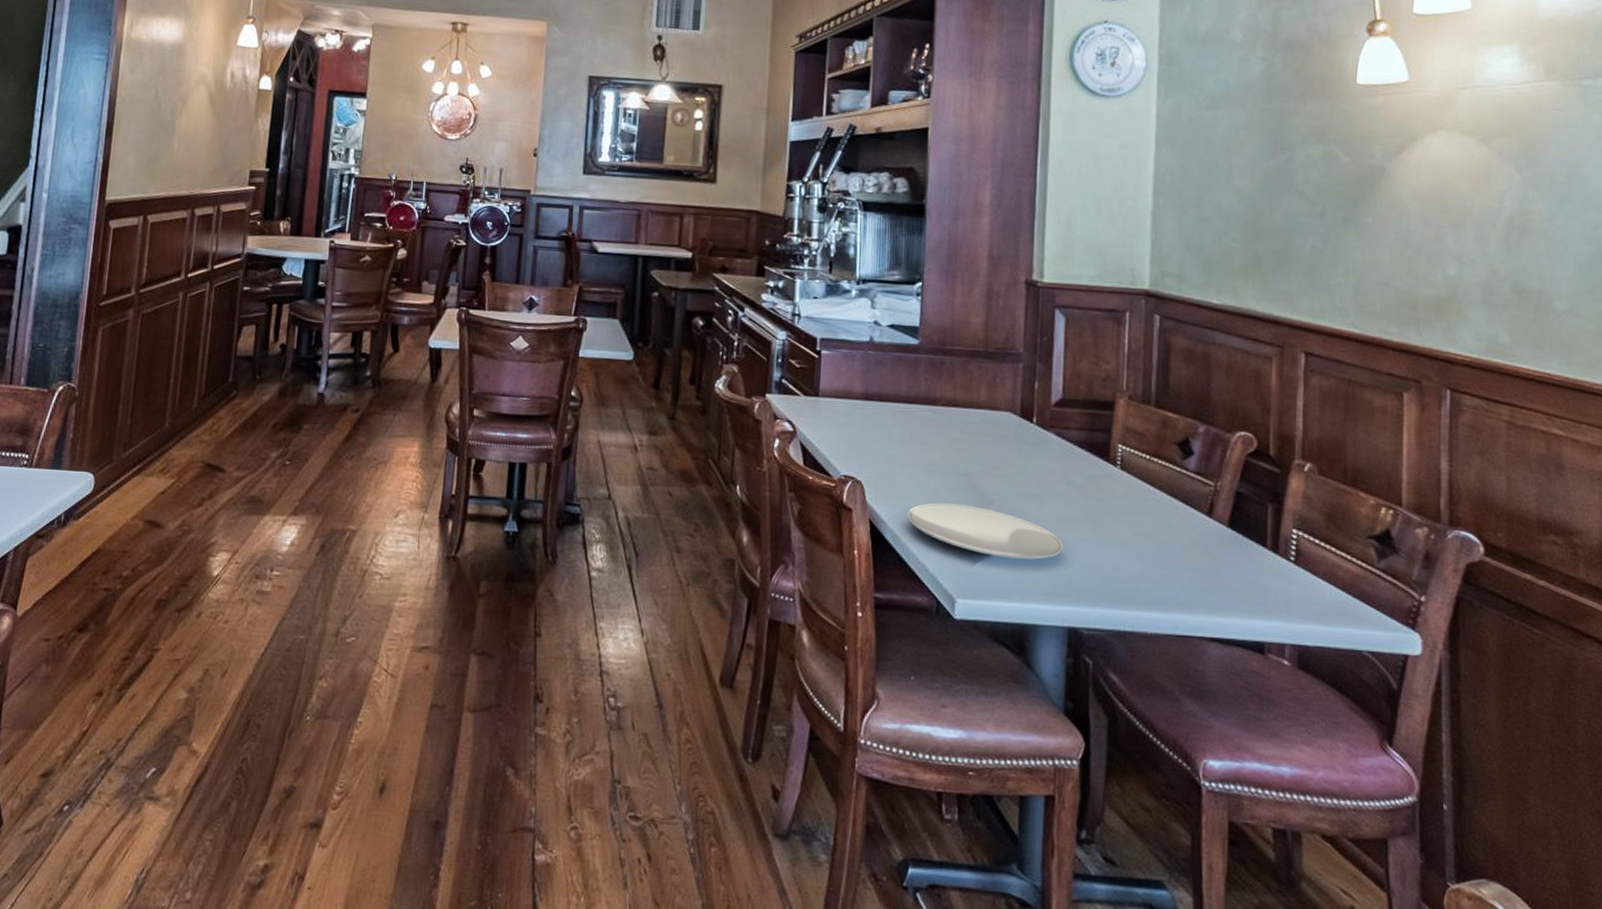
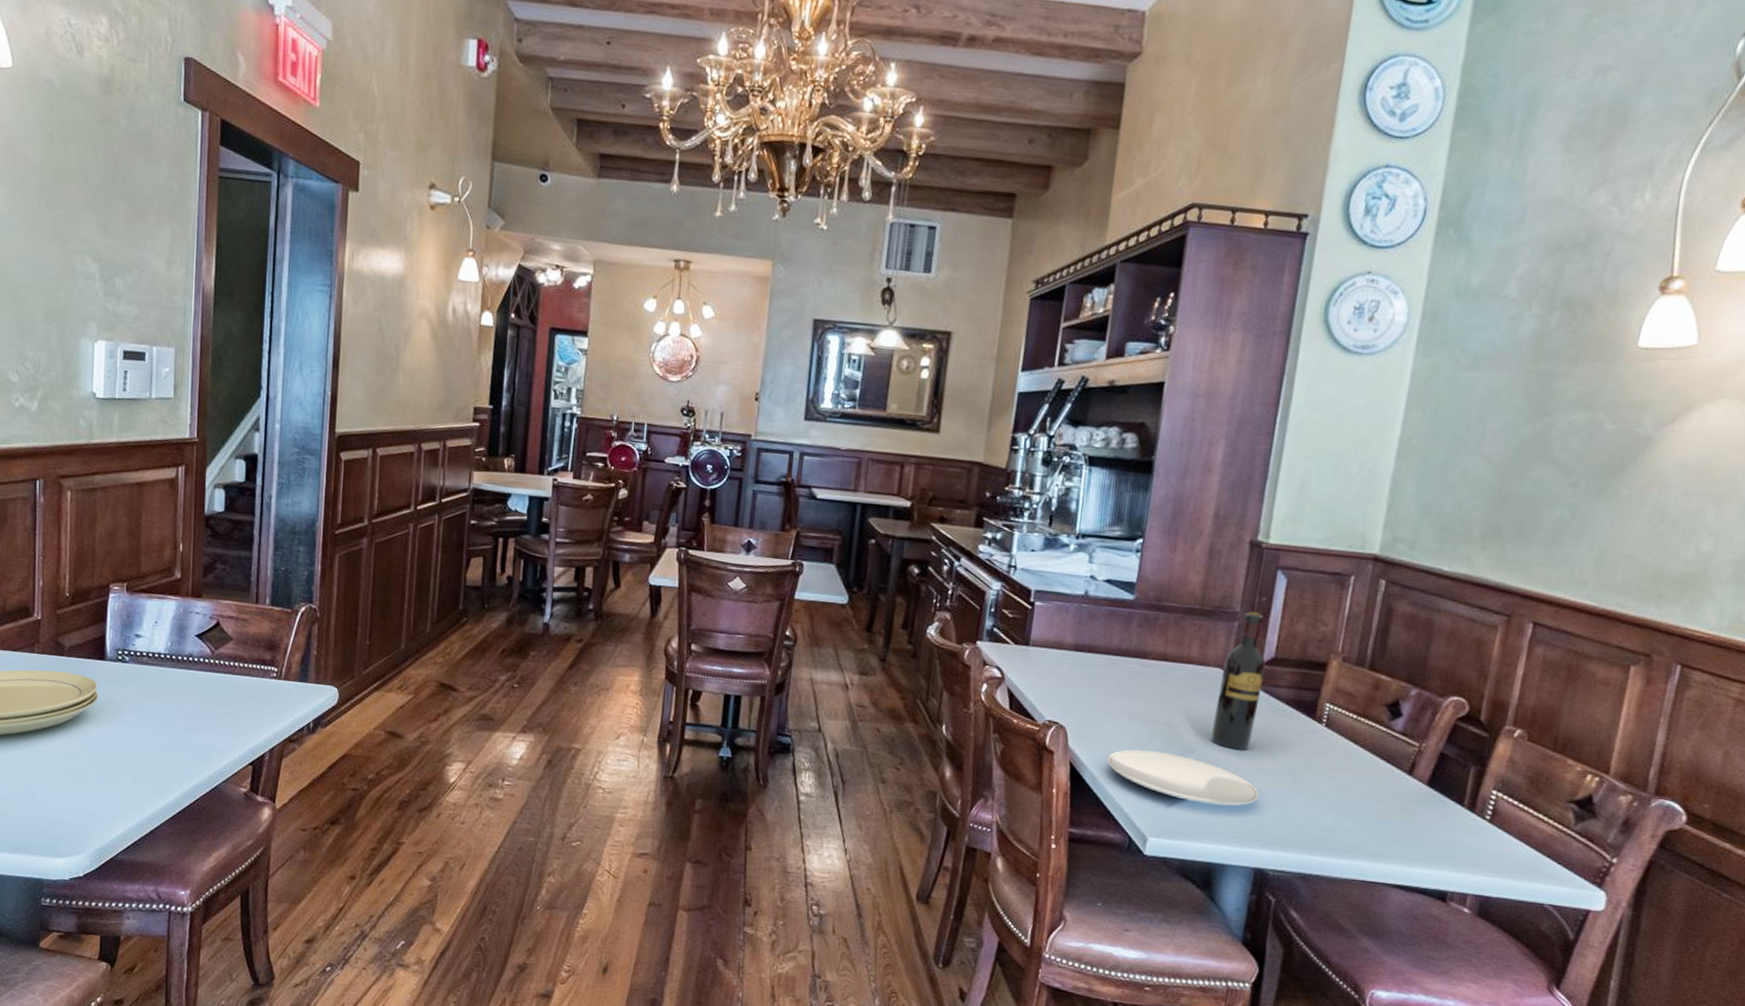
wine bottle: none [1008,352,1054,498] -> present [1210,612,1266,751]

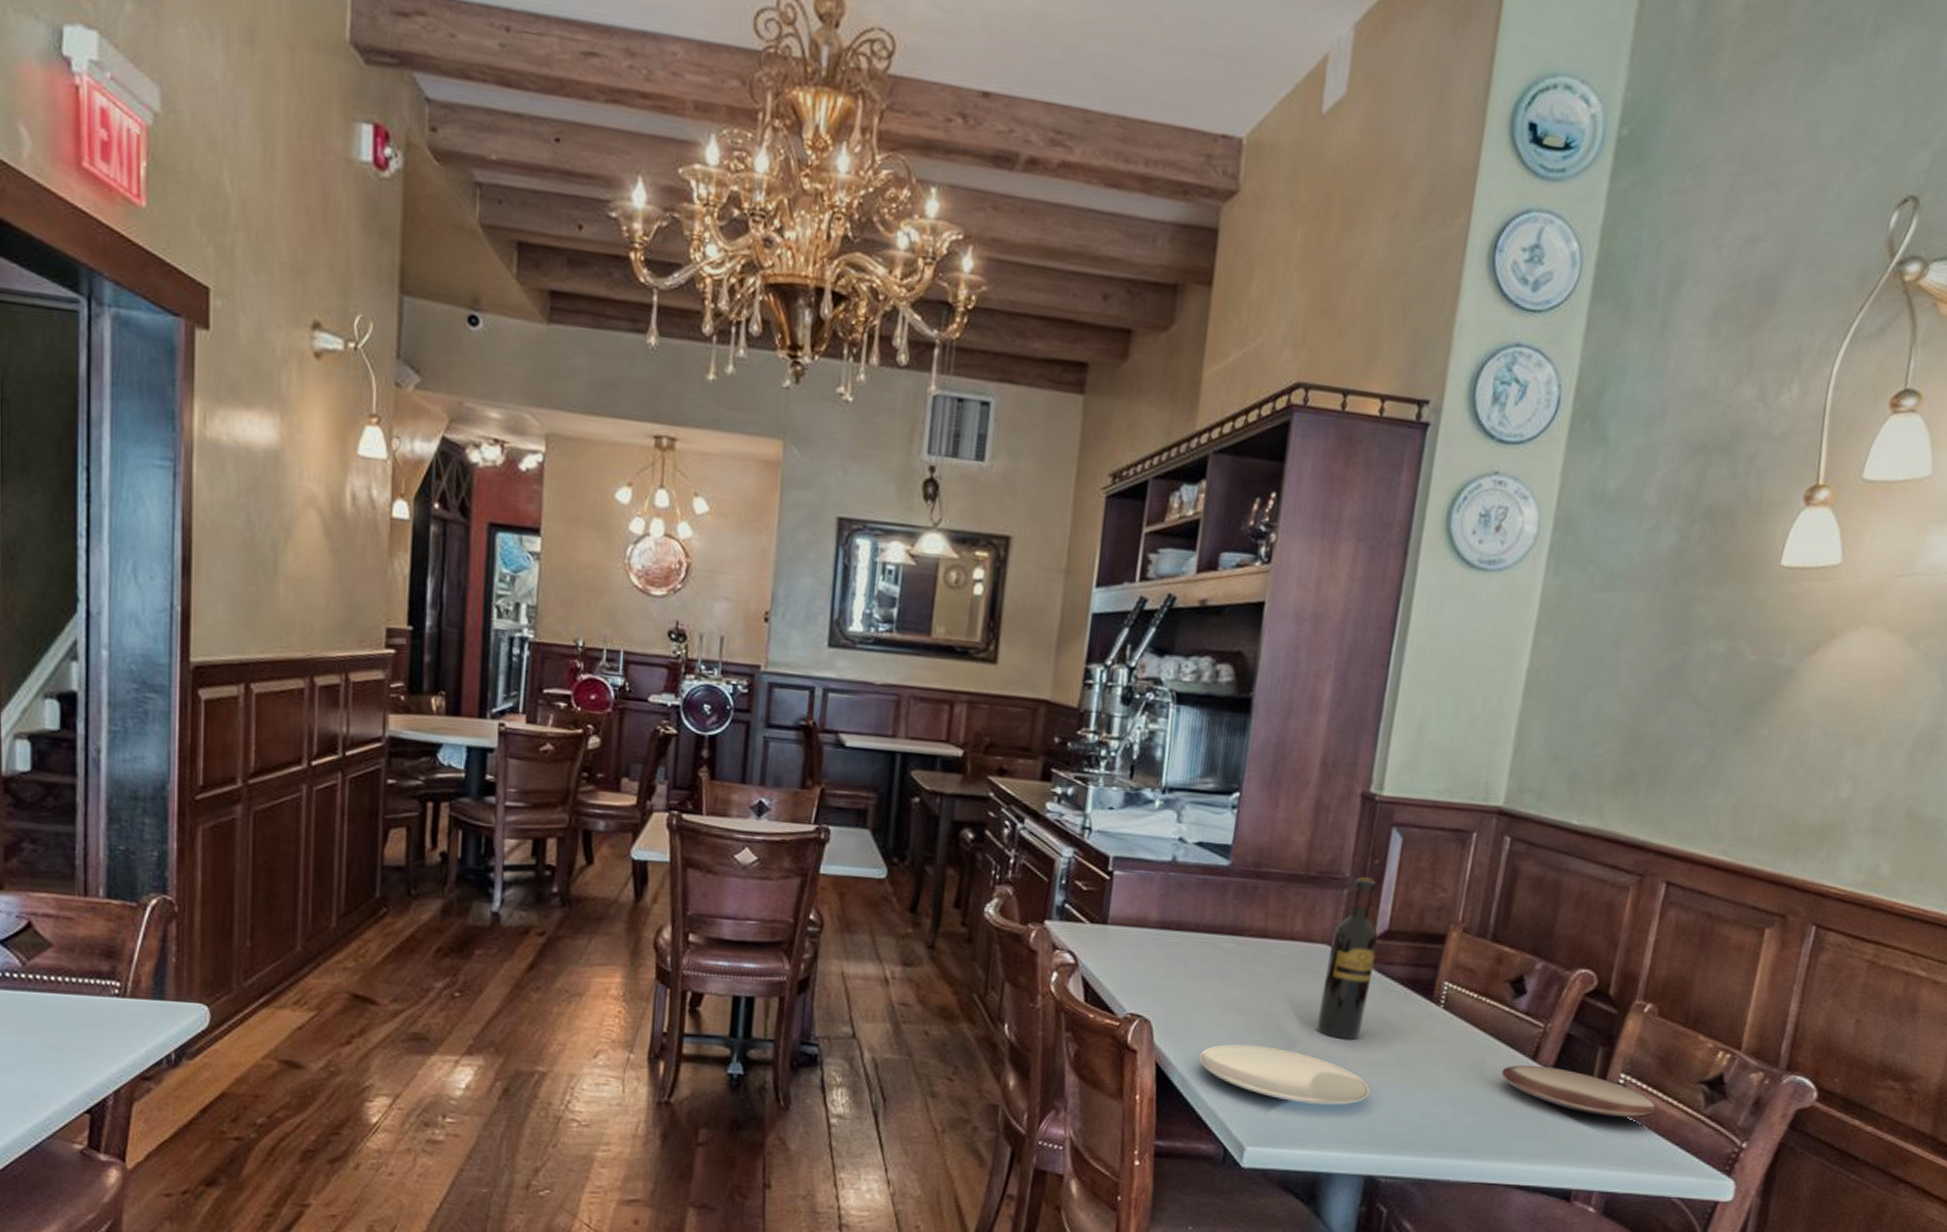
plate: none [1379,778,1528,831] -> present [1501,1064,1657,1118]

